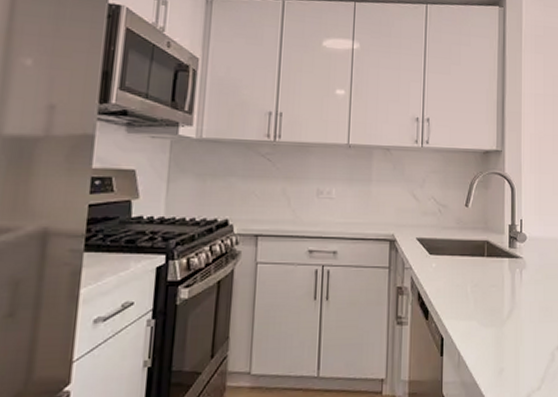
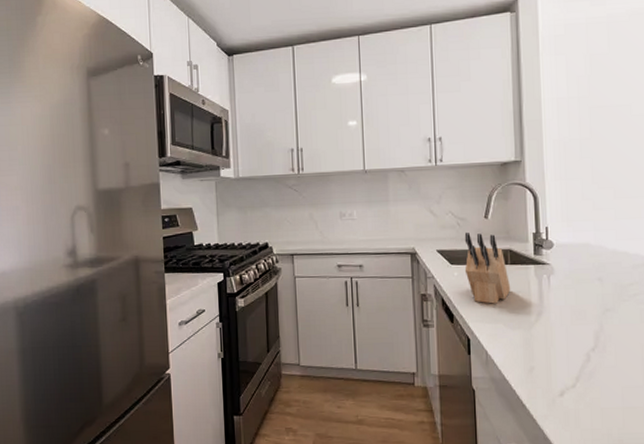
knife block: none [443,220,486,299] -> present [464,232,511,304]

